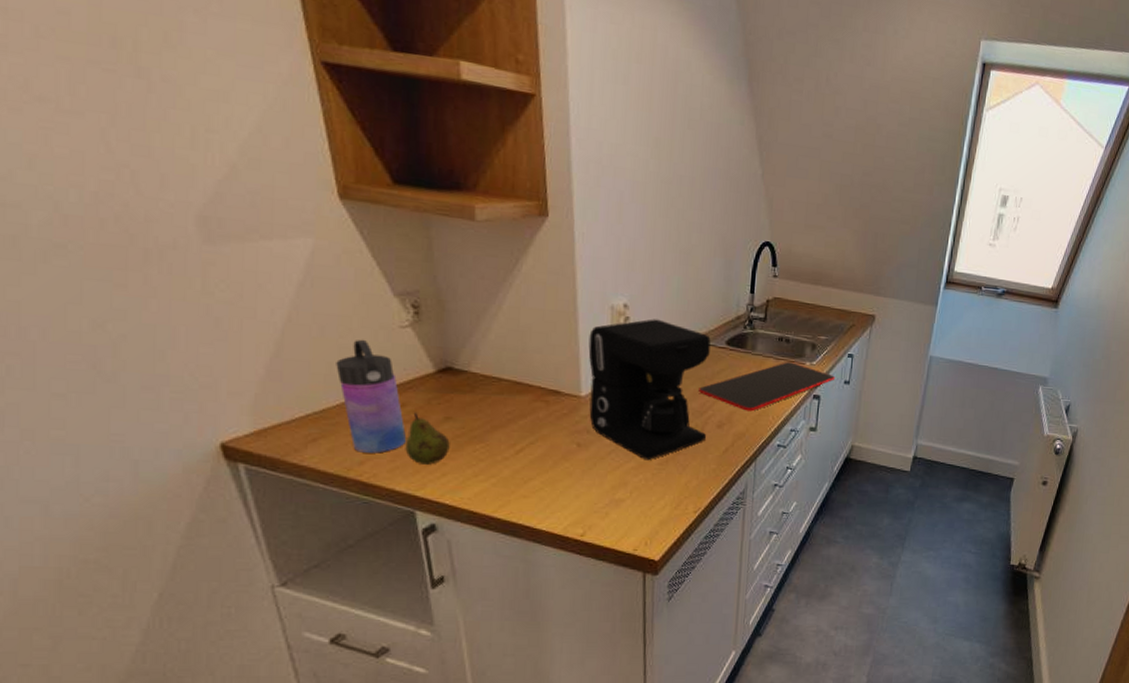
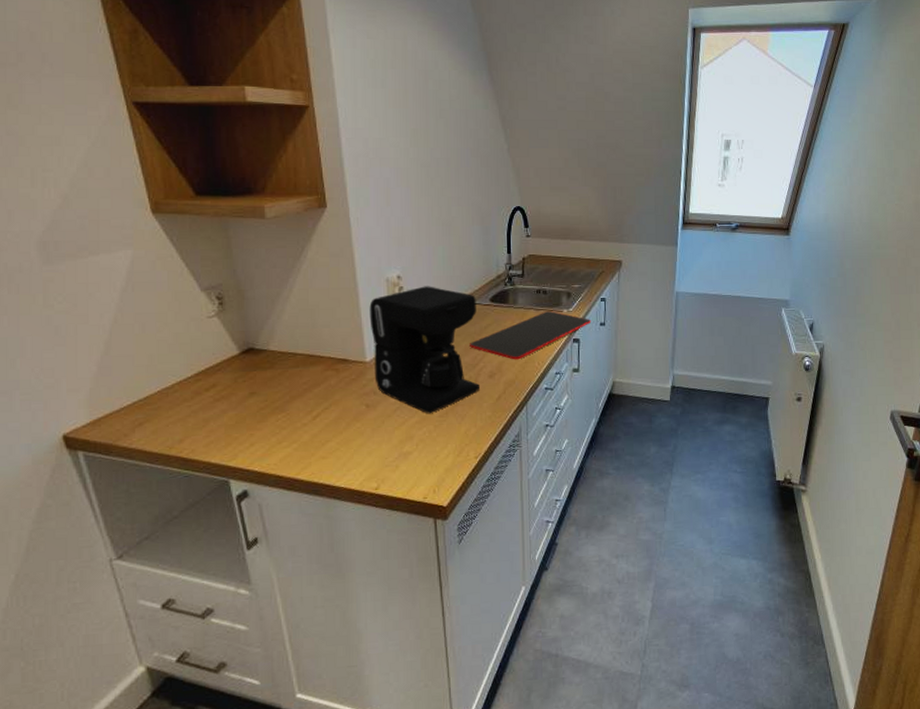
water bottle: present [336,339,407,453] -> none [156,331,219,432]
fruit: present [405,412,450,465] -> none [217,391,256,437]

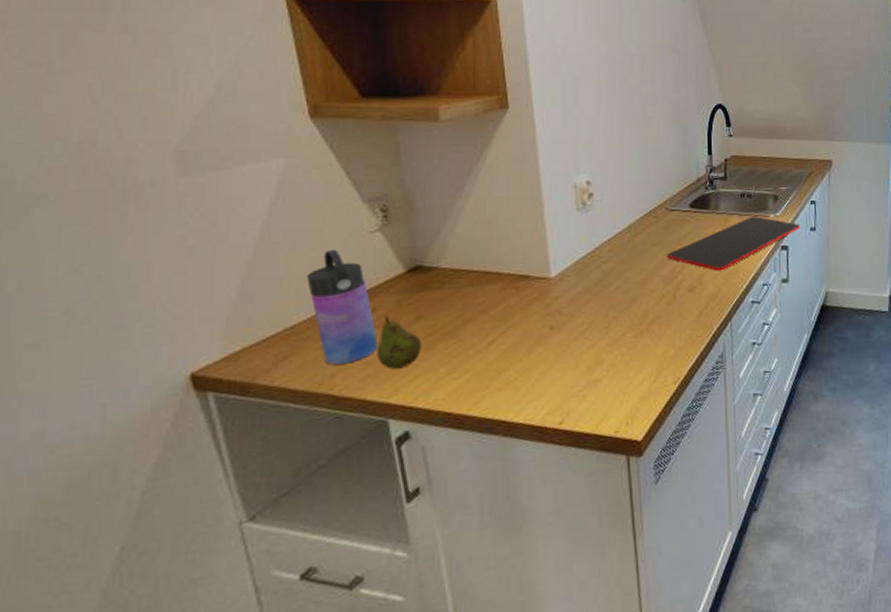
water bottle: none [156,331,219,432] -> present [307,249,378,365]
fruit: none [217,391,256,437] -> present [376,315,422,369]
coffee maker: present [369,286,479,414] -> none [555,191,678,335]

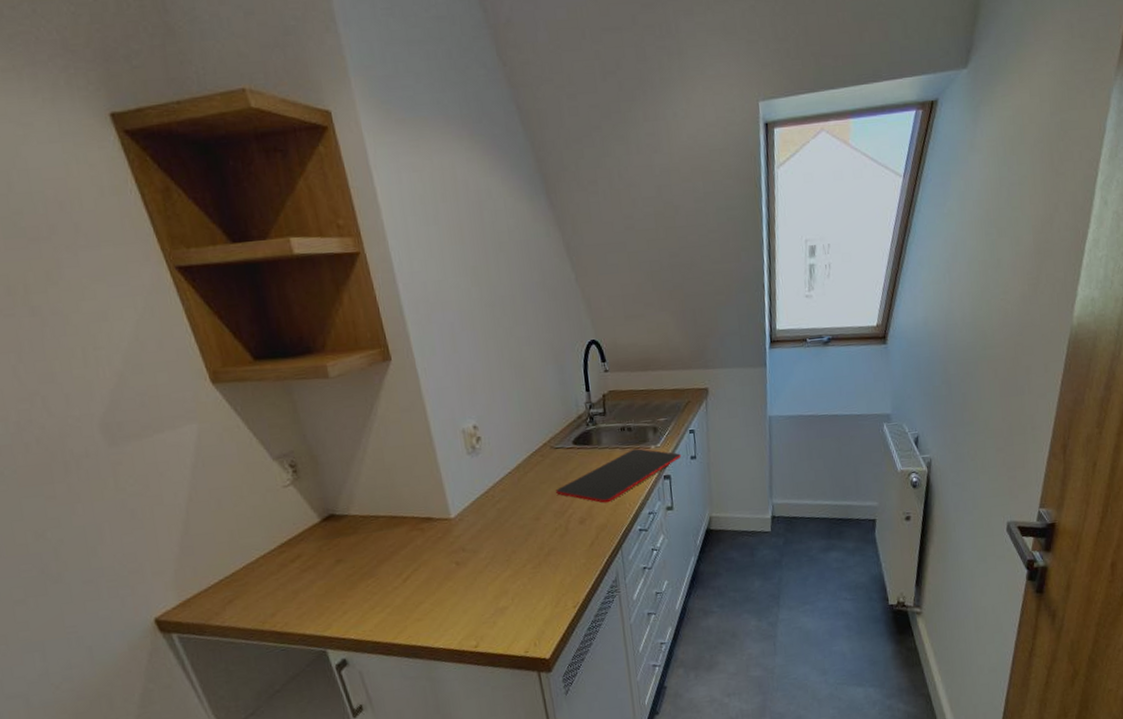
water bottle: present [307,249,378,365] -> none [235,504,308,606]
fruit: present [376,315,422,369] -> none [307,560,346,607]

